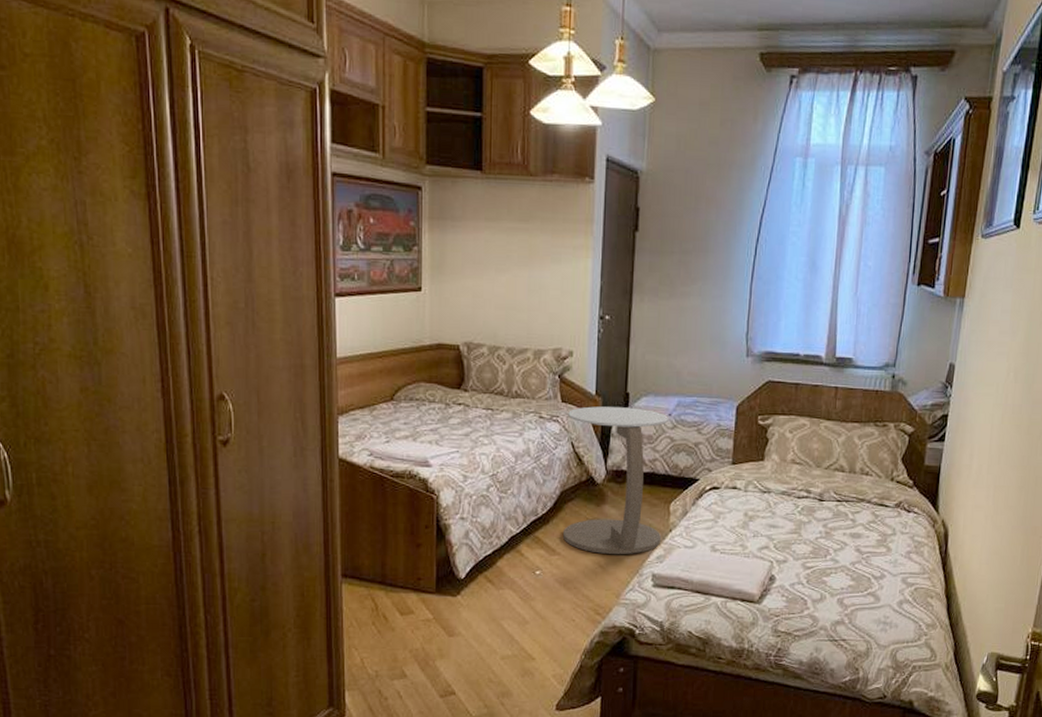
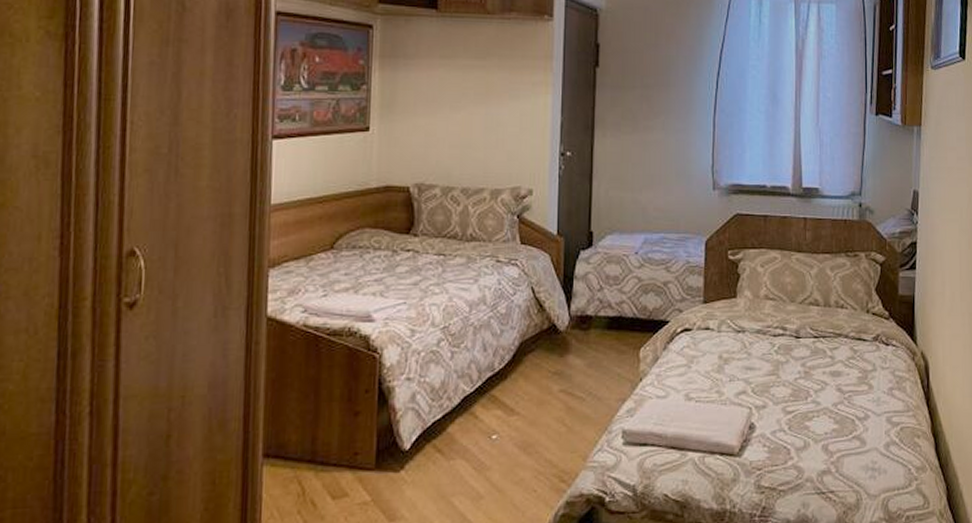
side table: present [563,406,669,555] -> none [523,247,636,411]

